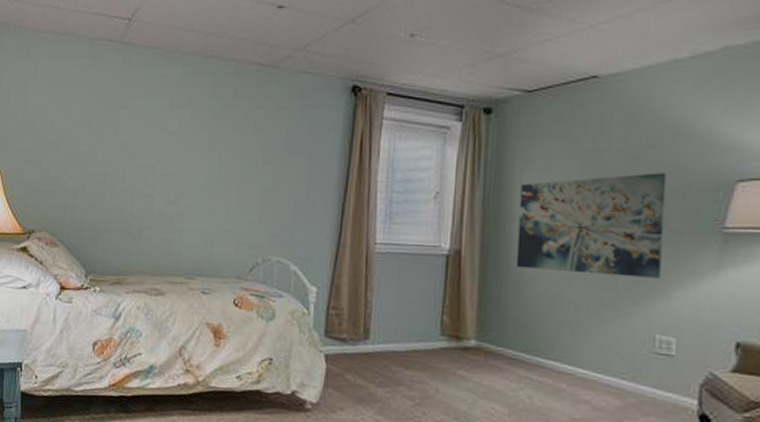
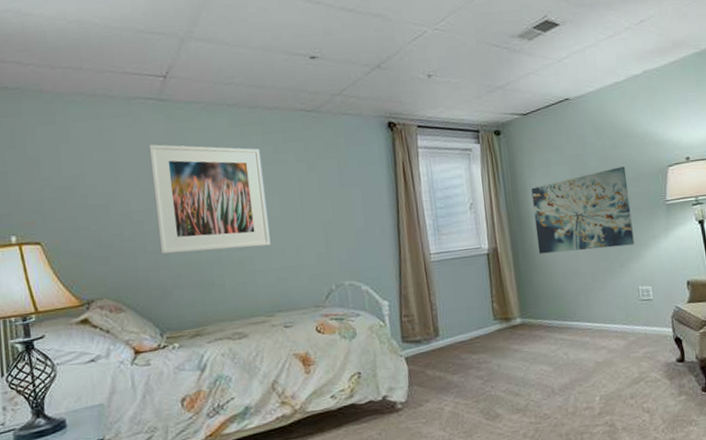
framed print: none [98,87,209,205] -> present [148,144,271,255]

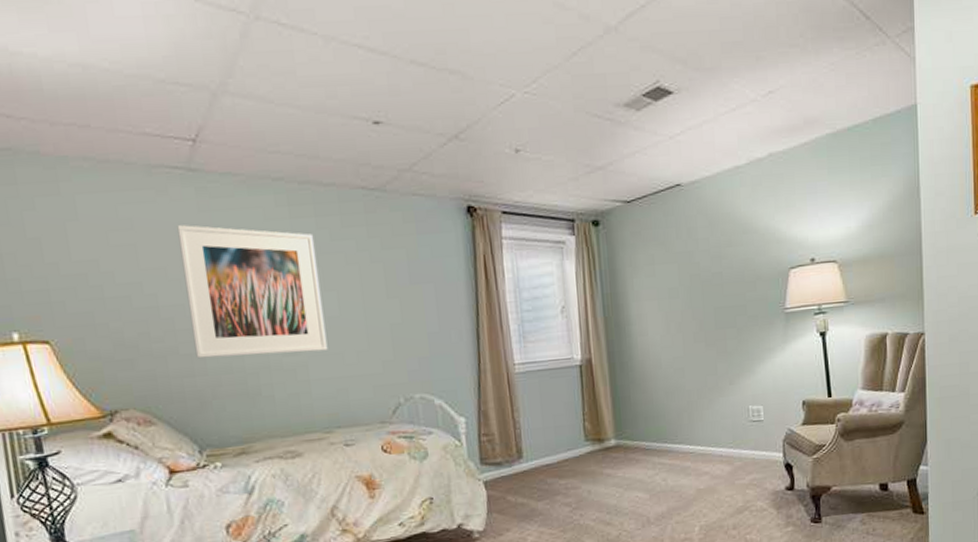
wall art: present [531,166,634,254] -> none [633,267,747,367]

